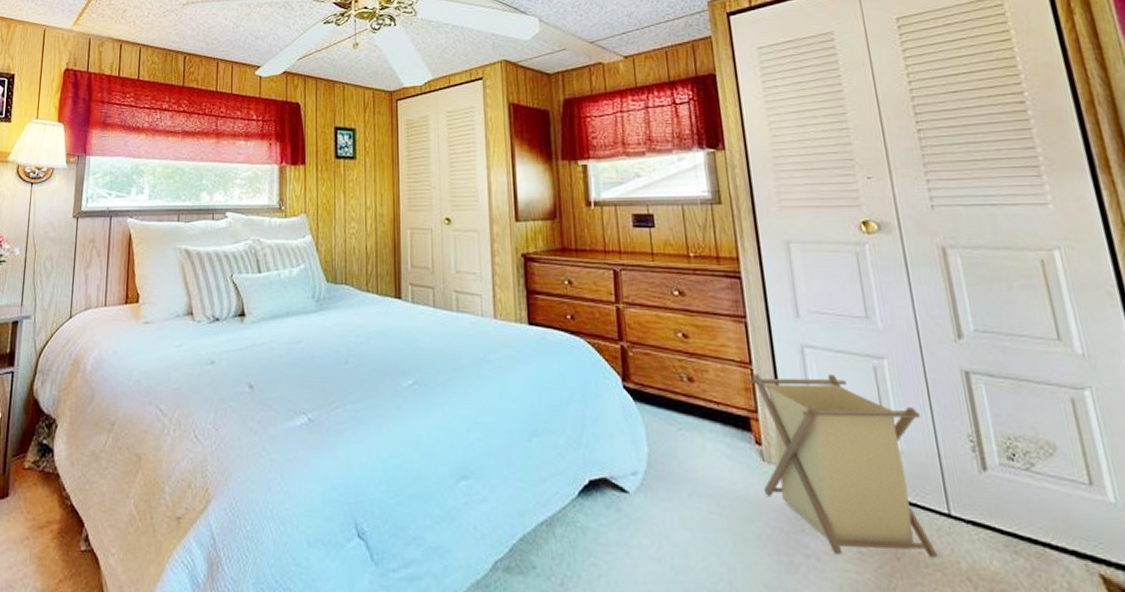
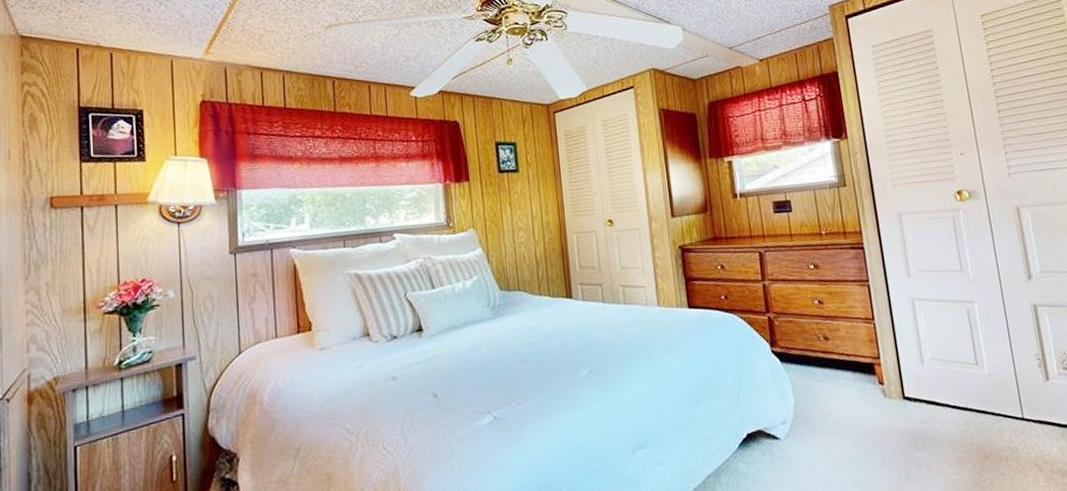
laundry basket: present [747,374,939,557] -> none [871,320,1016,463]

